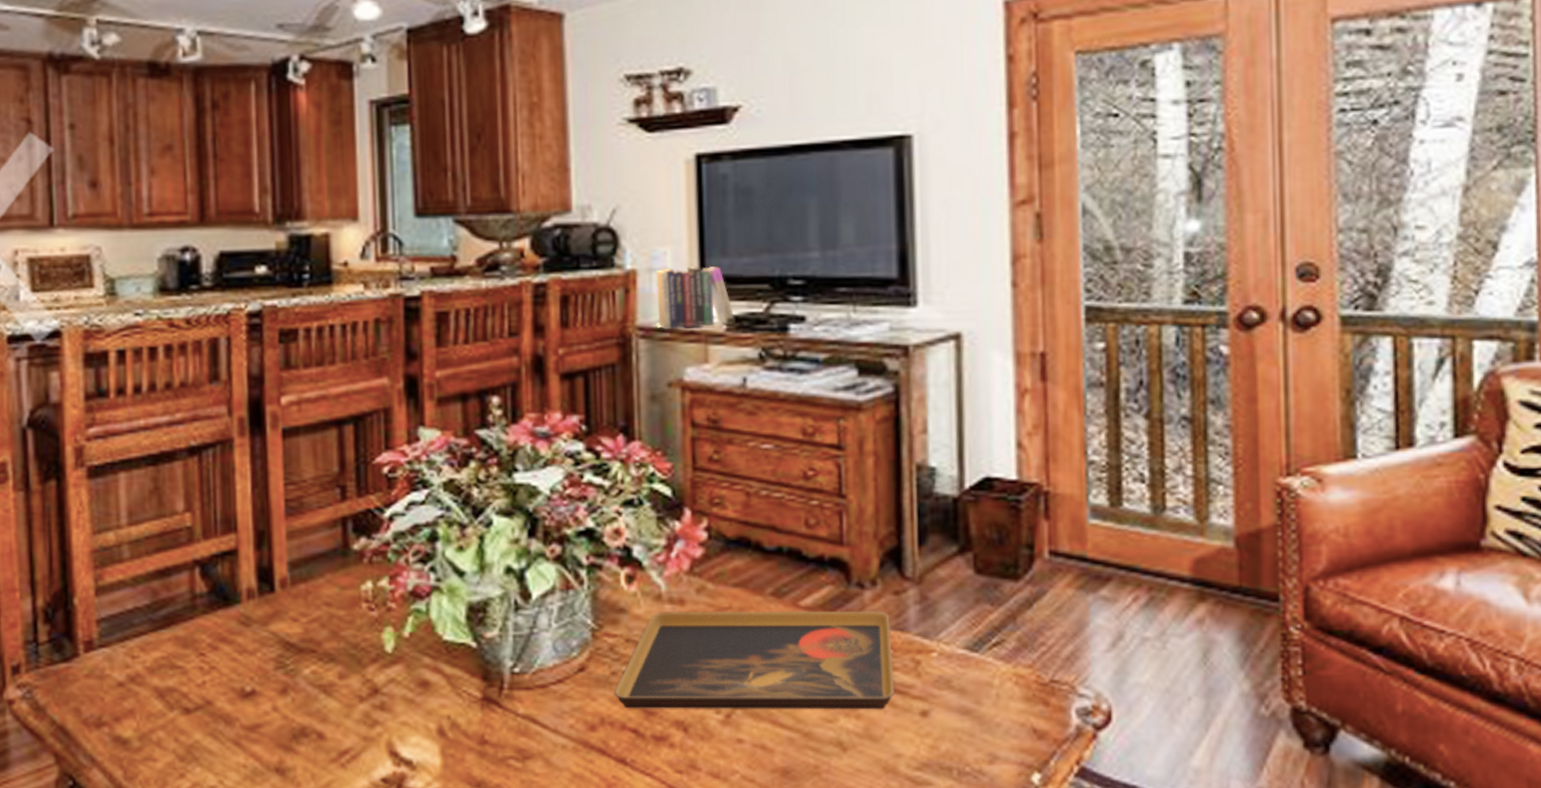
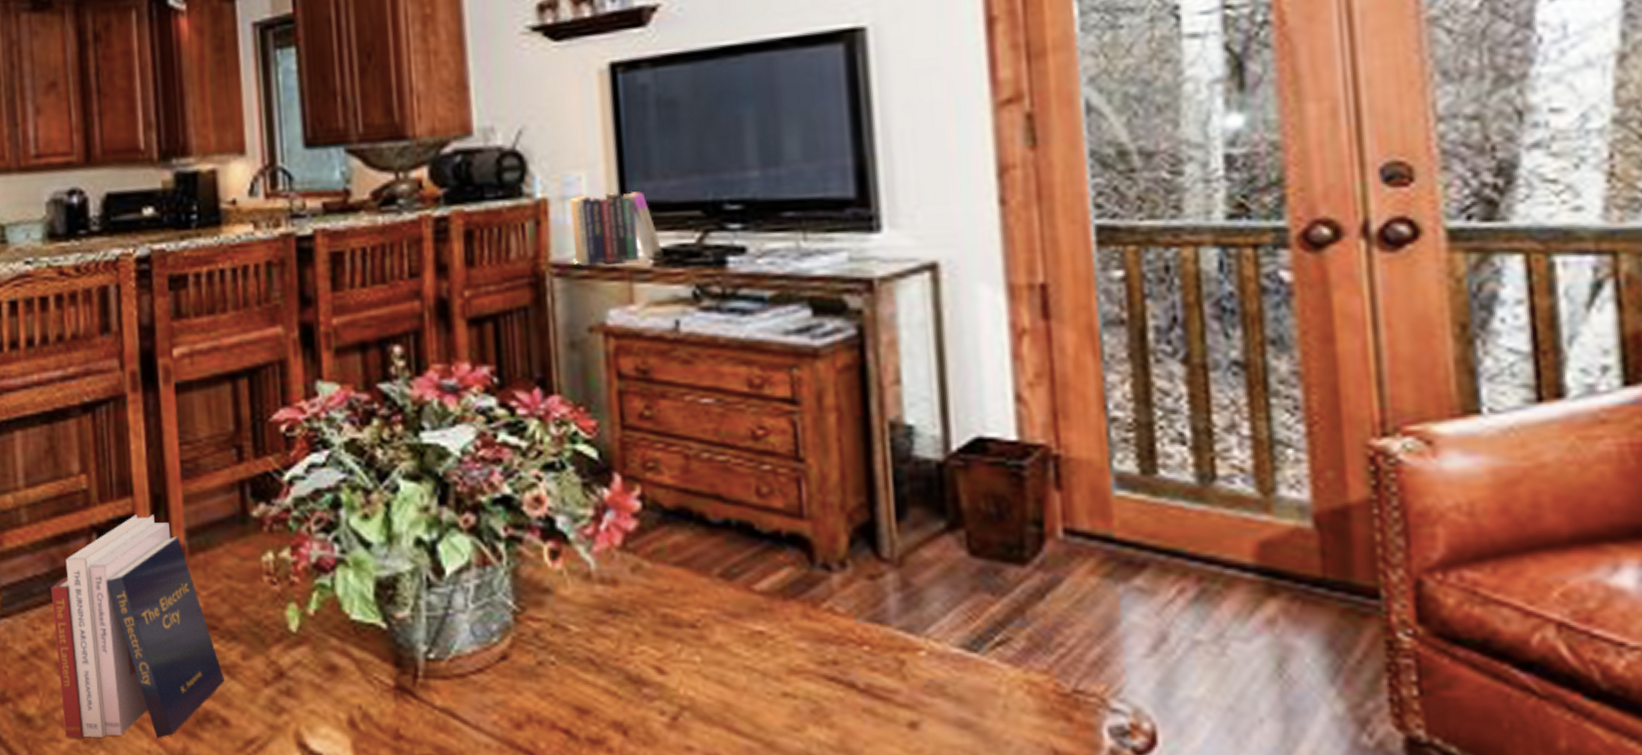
books: none [151,549,321,757] -> present [51,514,225,739]
decorative tray: present [614,611,895,710] -> none [541,593,875,718]

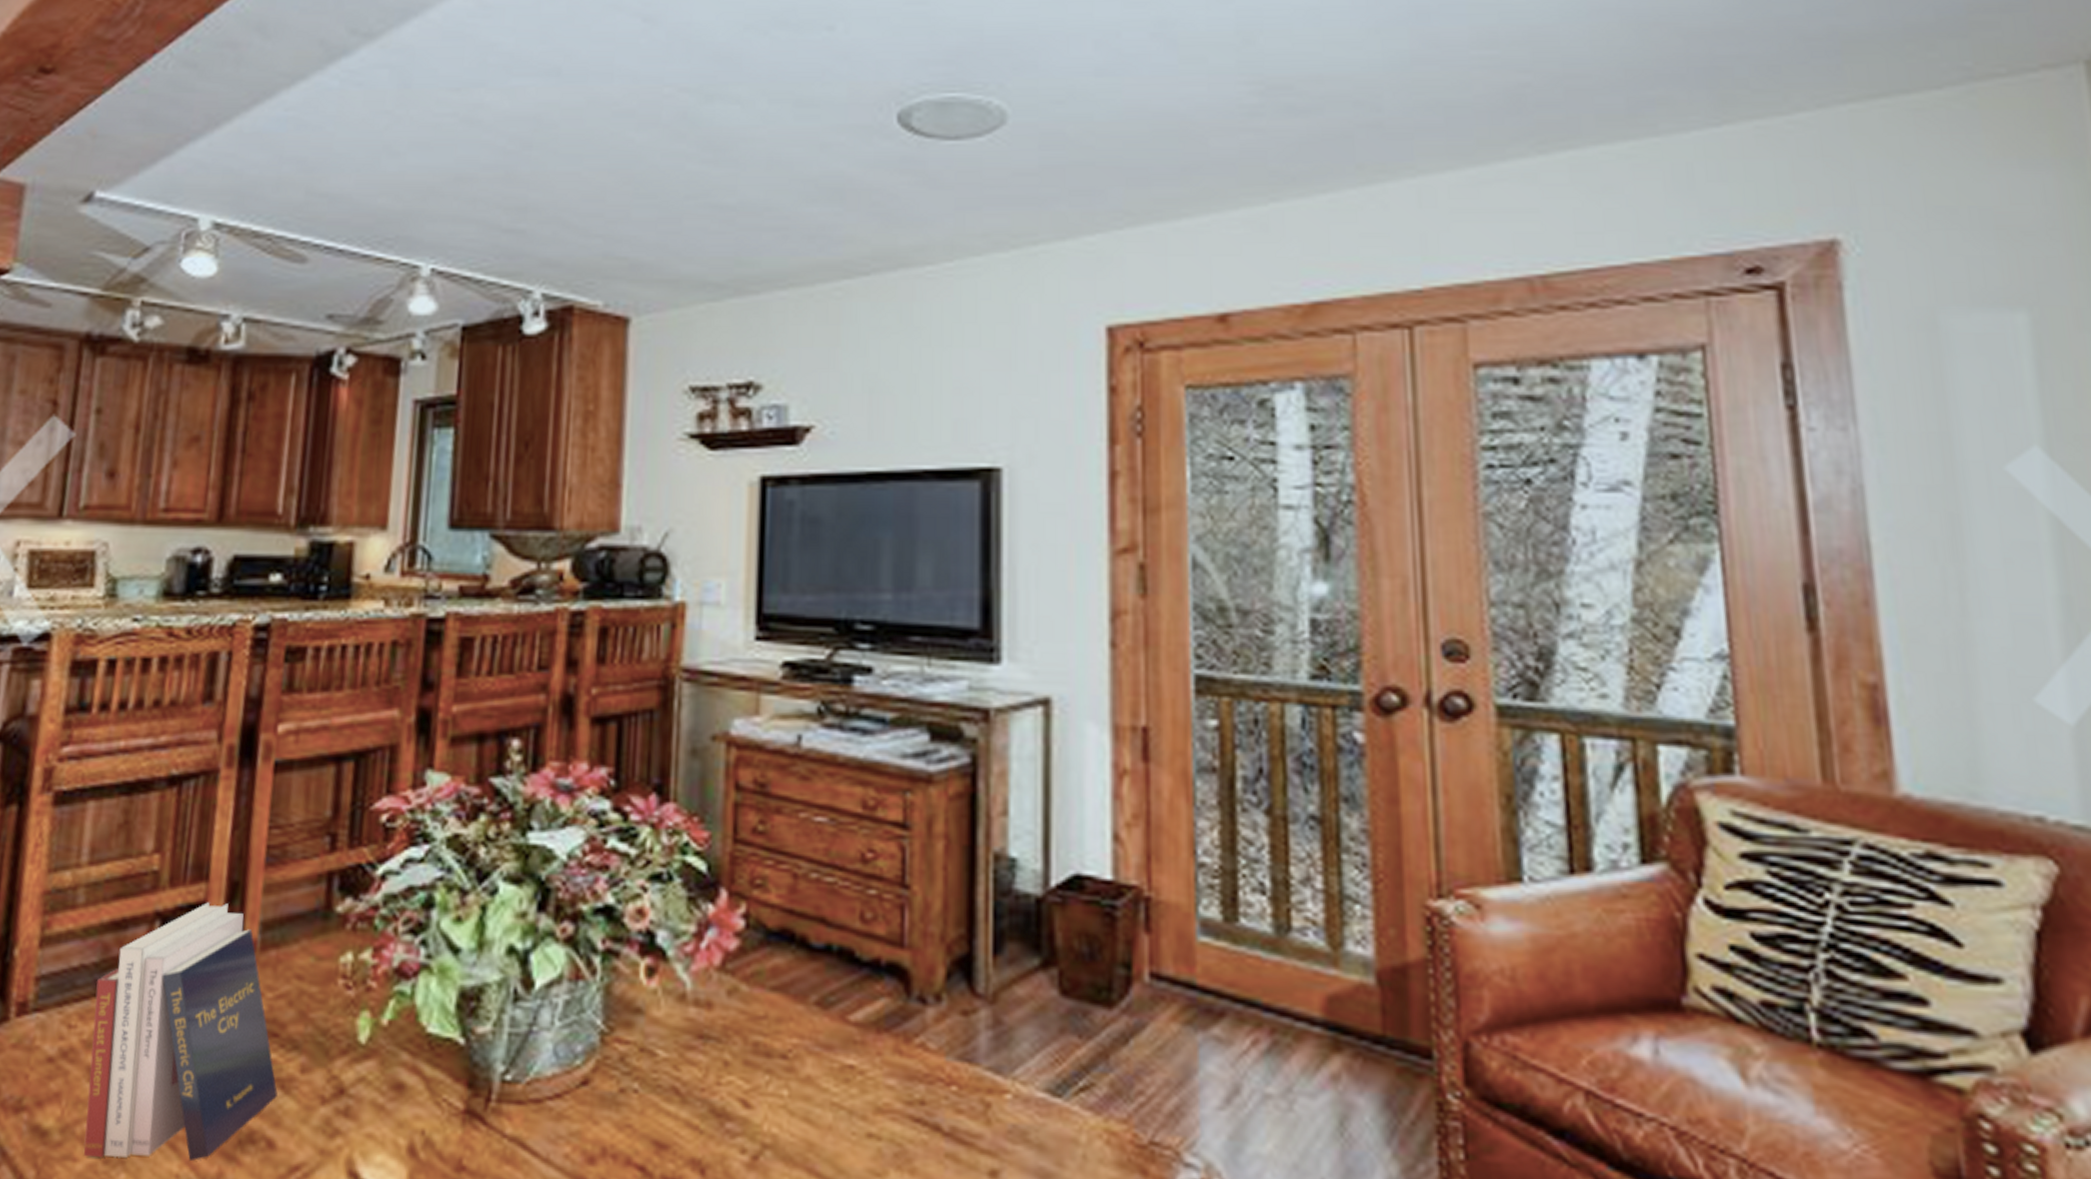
books: present [570,191,665,267] -> none [706,602,794,674]

